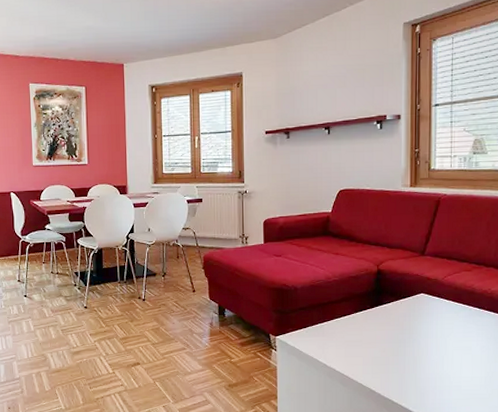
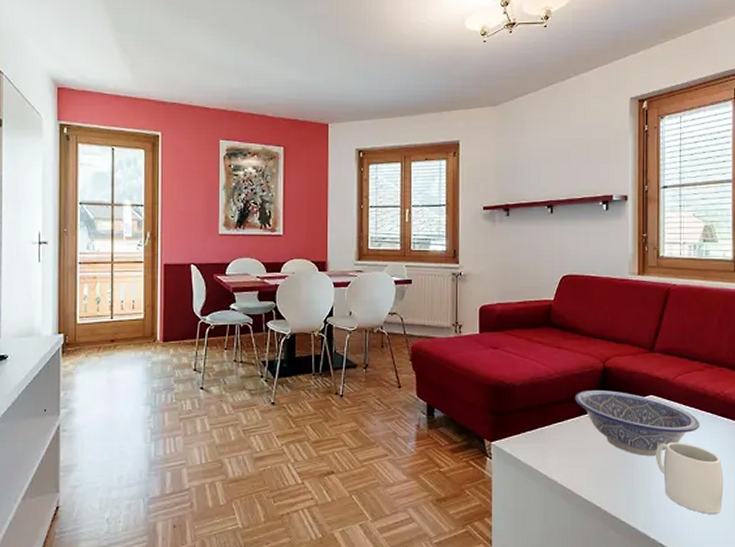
decorative bowl: none [351,289,468,346] -> present [574,389,700,456]
mug: none [425,334,490,396] -> present [655,442,724,514]

